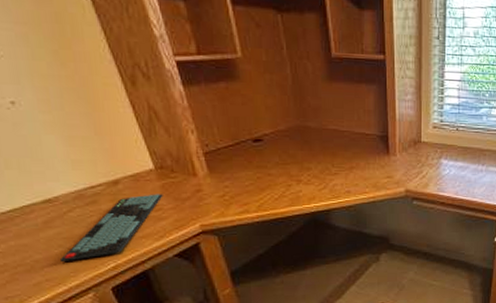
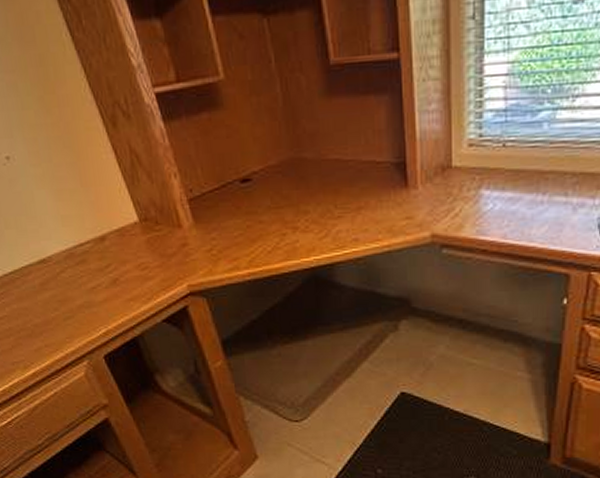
keyboard: present [59,194,163,263] -> none [55,250,149,327]

